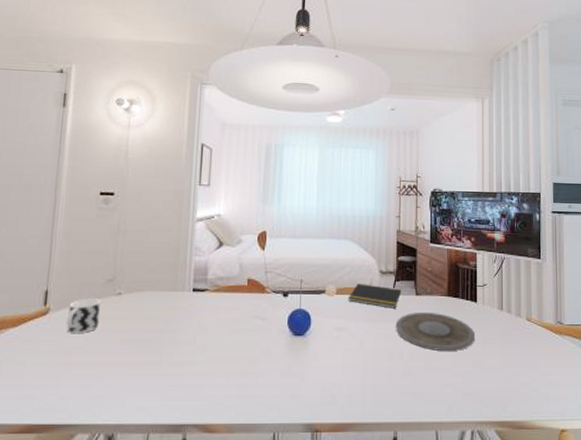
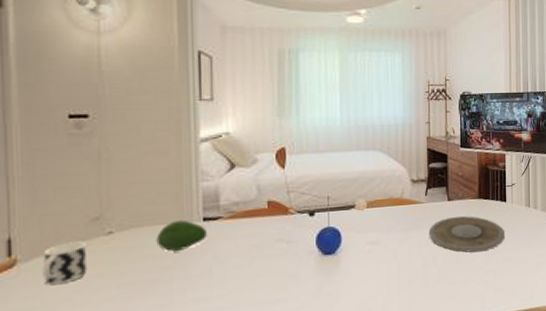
fruit: none [154,288,195,317] -> present [156,220,207,252]
notepad: present [348,283,402,309] -> none [380,194,434,217]

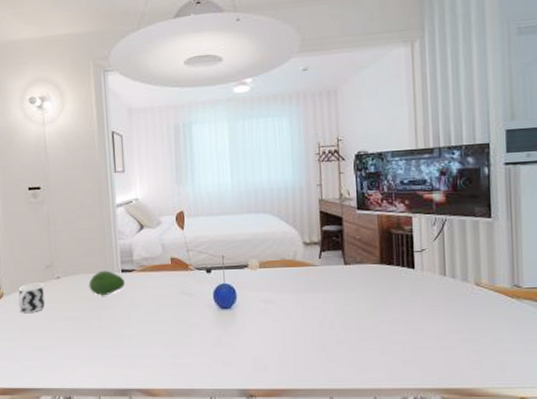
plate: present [428,215,506,253] -> none [324,281,415,319]

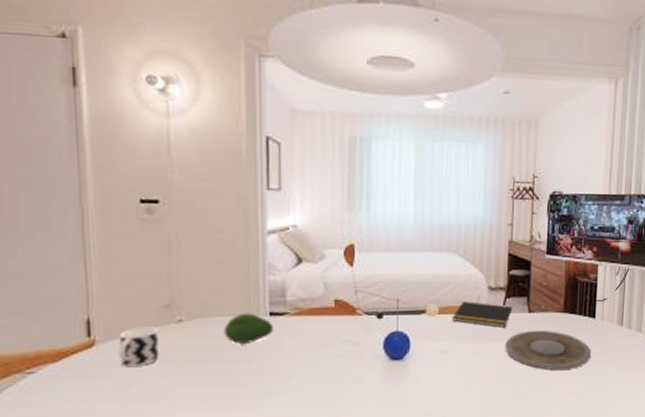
notepad: none [272,256,329,279] -> present [452,301,513,328]
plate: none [324,281,415,319] -> present [505,330,592,370]

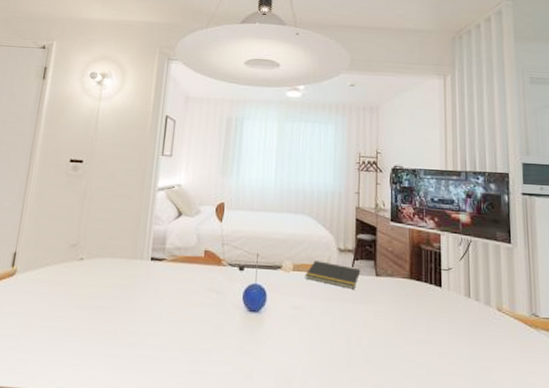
cup: present [118,327,160,368] -> none [30,262,65,297]
fruit: present [224,313,273,345] -> none [113,256,152,285]
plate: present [505,330,592,370] -> none [354,294,441,339]

